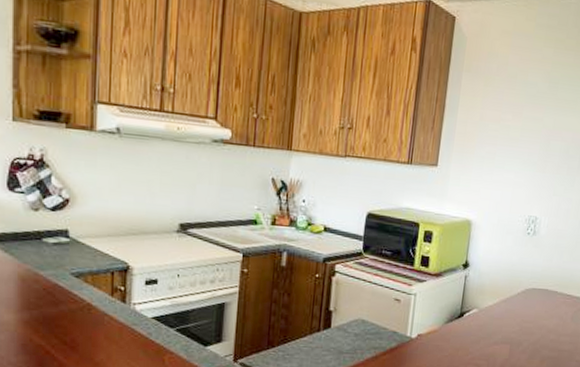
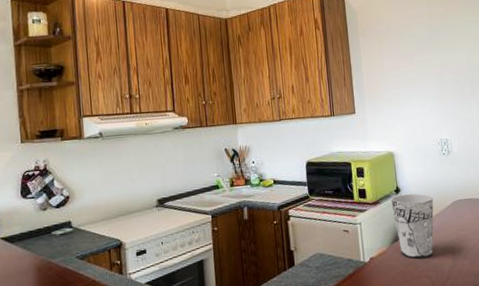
cup: none [454,270,504,345] -> present [391,193,434,259]

